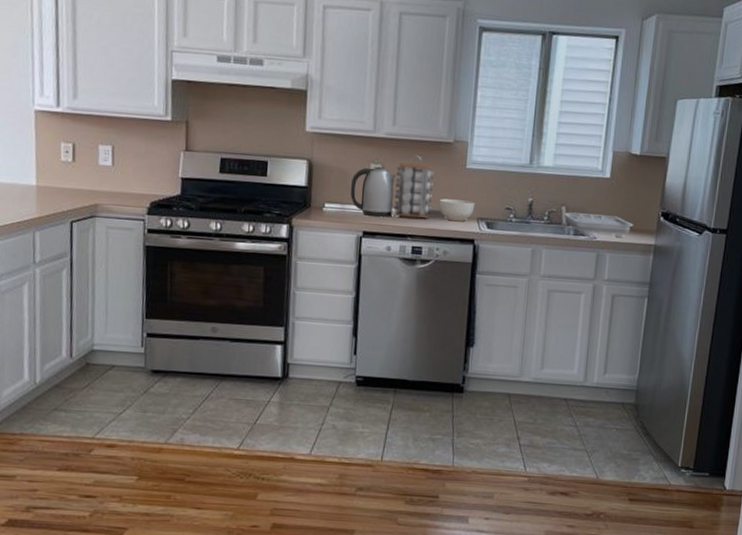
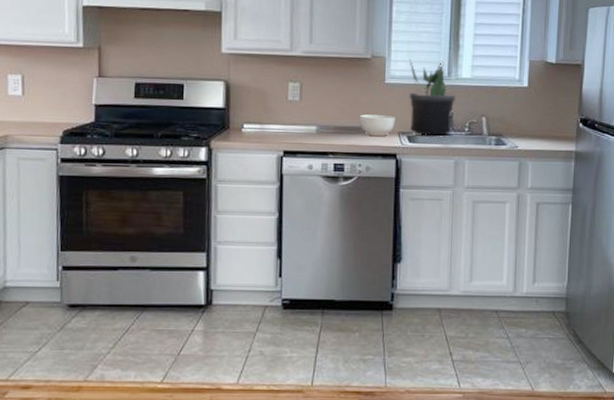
kettle: present [350,167,395,217] -> none [269,85,314,135]
spice rack: present [394,155,434,219] -> none [314,72,353,135]
planter: none [489,144,536,224] -> present [409,58,455,136]
dish rack: present [563,212,634,238] -> none [483,122,554,146]

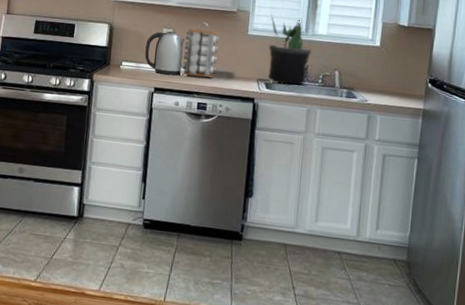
kettle: none [269,85,314,135] -> present [145,31,185,76]
spice rack: none [314,72,353,135] -> present [182,22,219,78]
bowl: present [358,113,395,137] -> none [222,60,255,82]

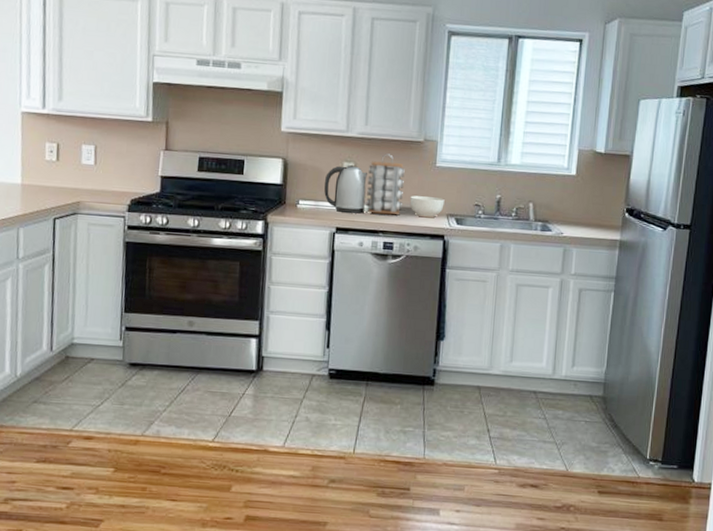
bowl: none [222,60,255,82] -> present [409,195,445,218]
planter: present [268,13,311,85] -> none [458,143,504,220]

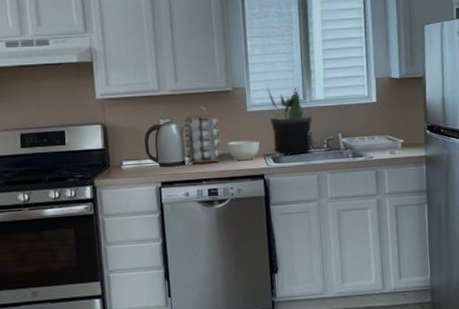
planter: none [458,143,504,220] -> present [266,86,312,155]
dish rack: none [530,208,600,234] -> present [340,135,405,156]

